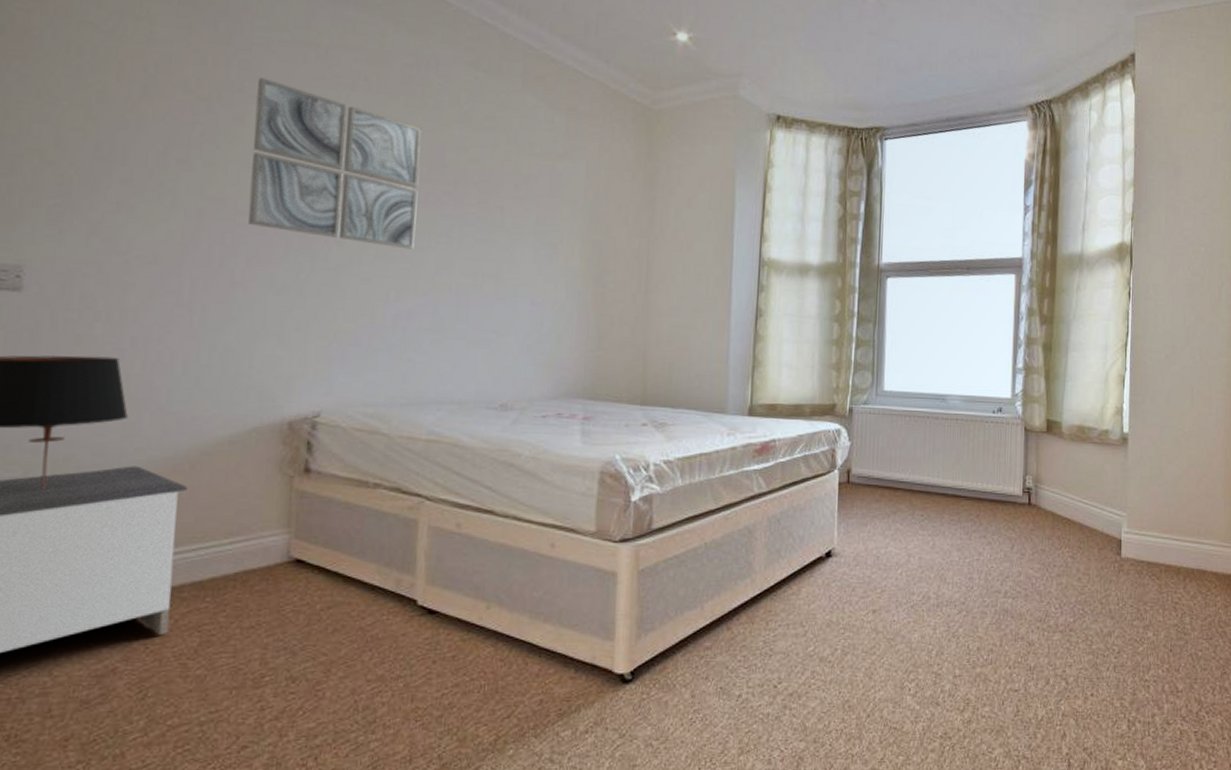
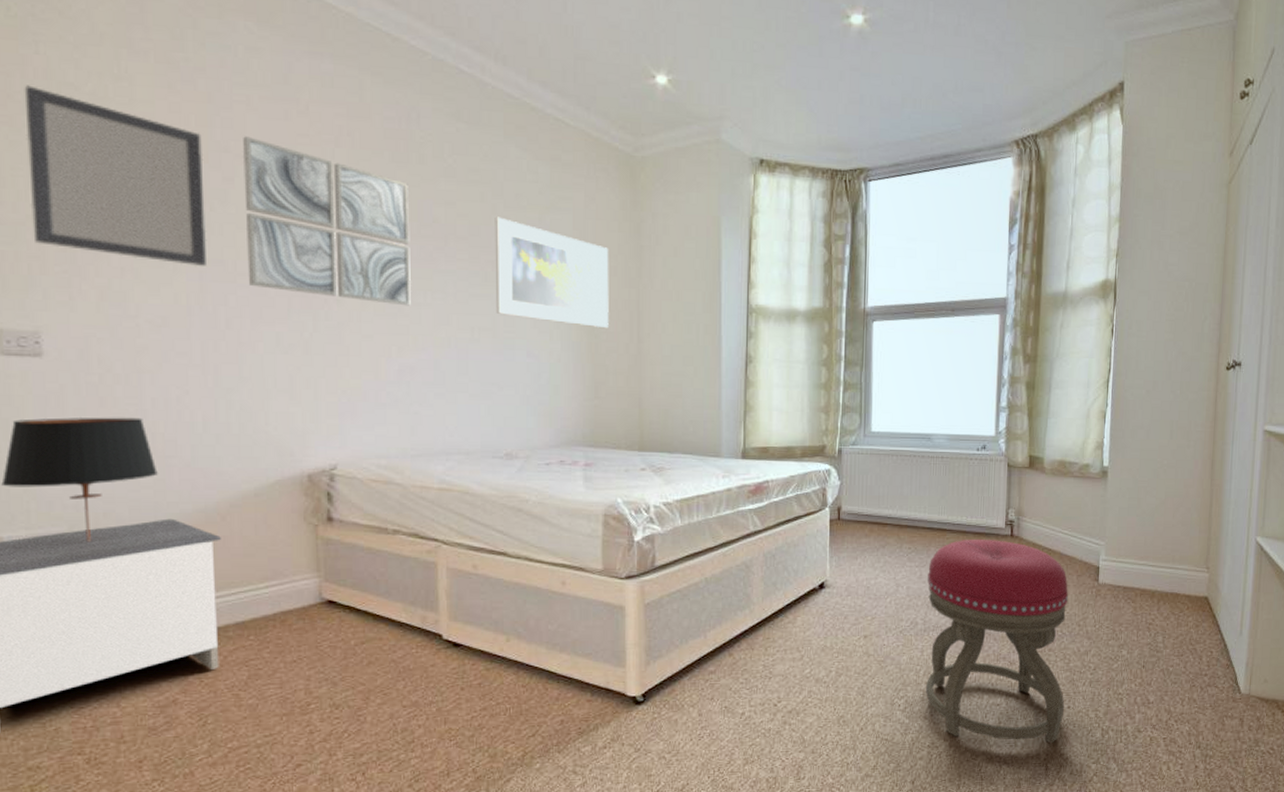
home mirror: none [30,22,217,204] -> present [24,85,207,267]
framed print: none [501,163,621,278] -> present [495,216,609,329]
stool: none [937,506,1089,736] -> present [925,539,1068,744]

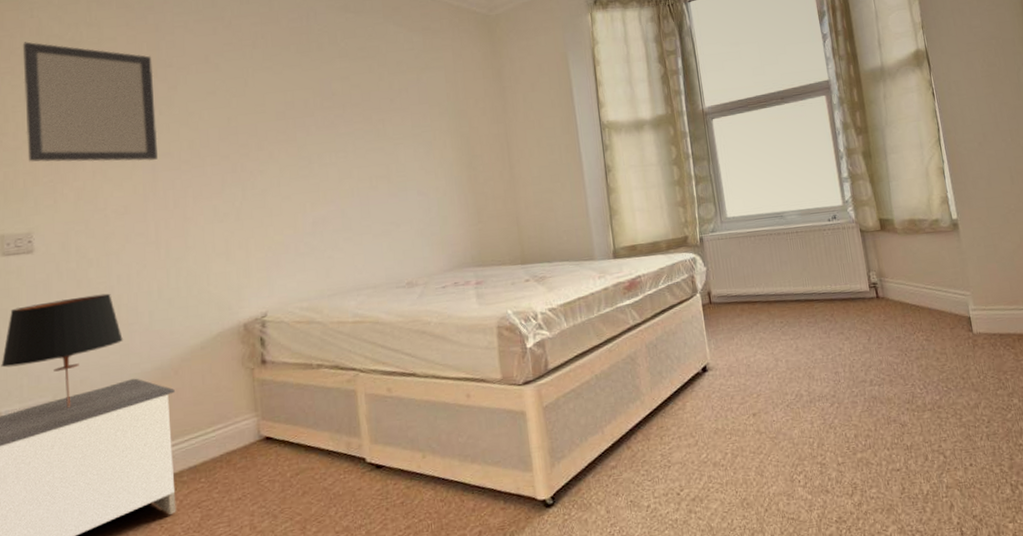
wall art: present [243,136,411,306] -> none [183,52,319,171]
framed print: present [495,216,609,329] -> none [381,82,484,163]
stool: present [925,539,1068,744] -> none [803,303,968,509]

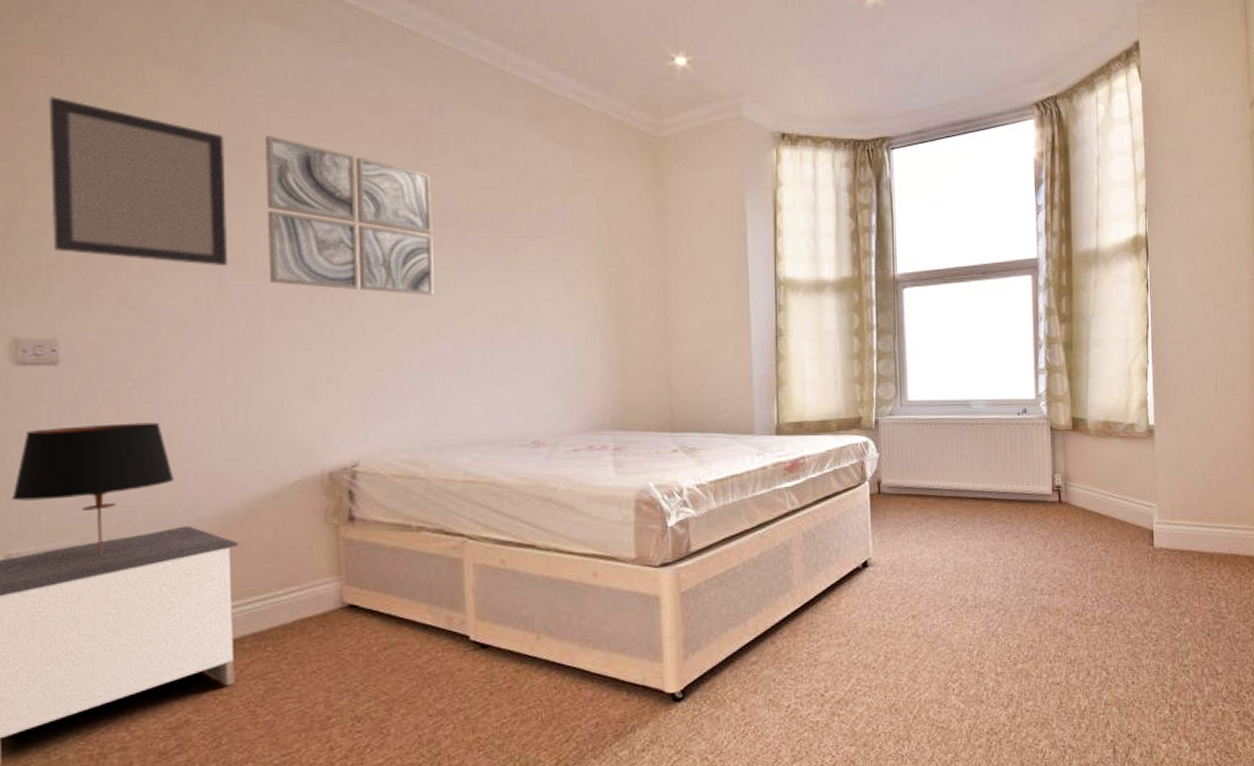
wall art: none [183,52,319,171] -> present [266,136,434,296]

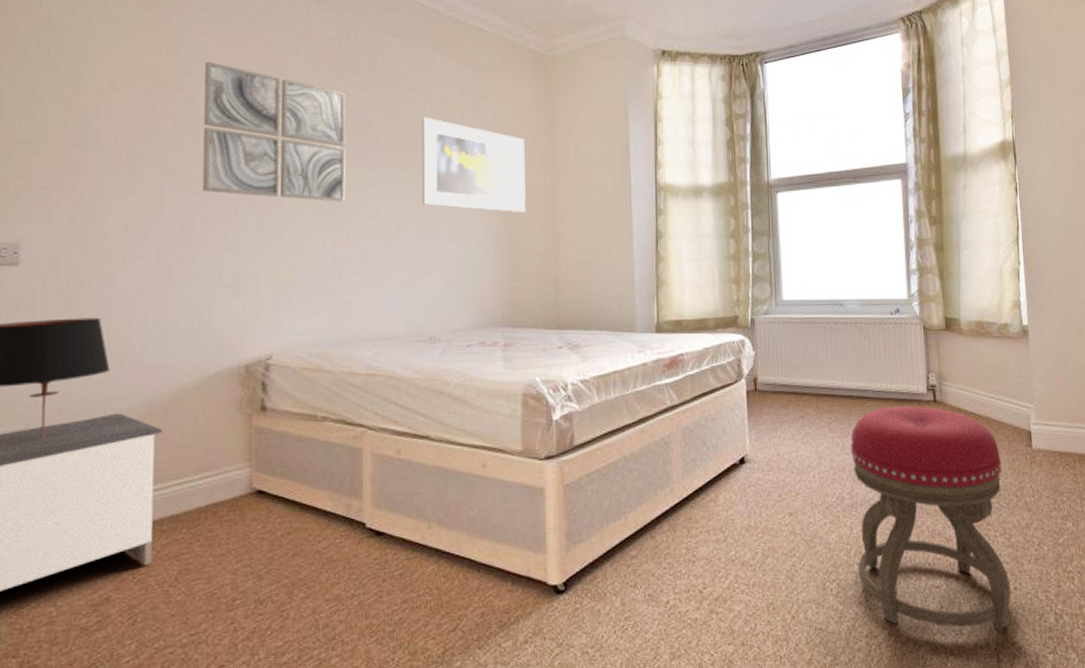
home mirror: present [48,97,228,267] -> none [22,32,171,178]
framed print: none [517,202,635,309] -> present [421,117,526,213]
stool: none [975,507,1129,724] -> present [850,405,1011,631]

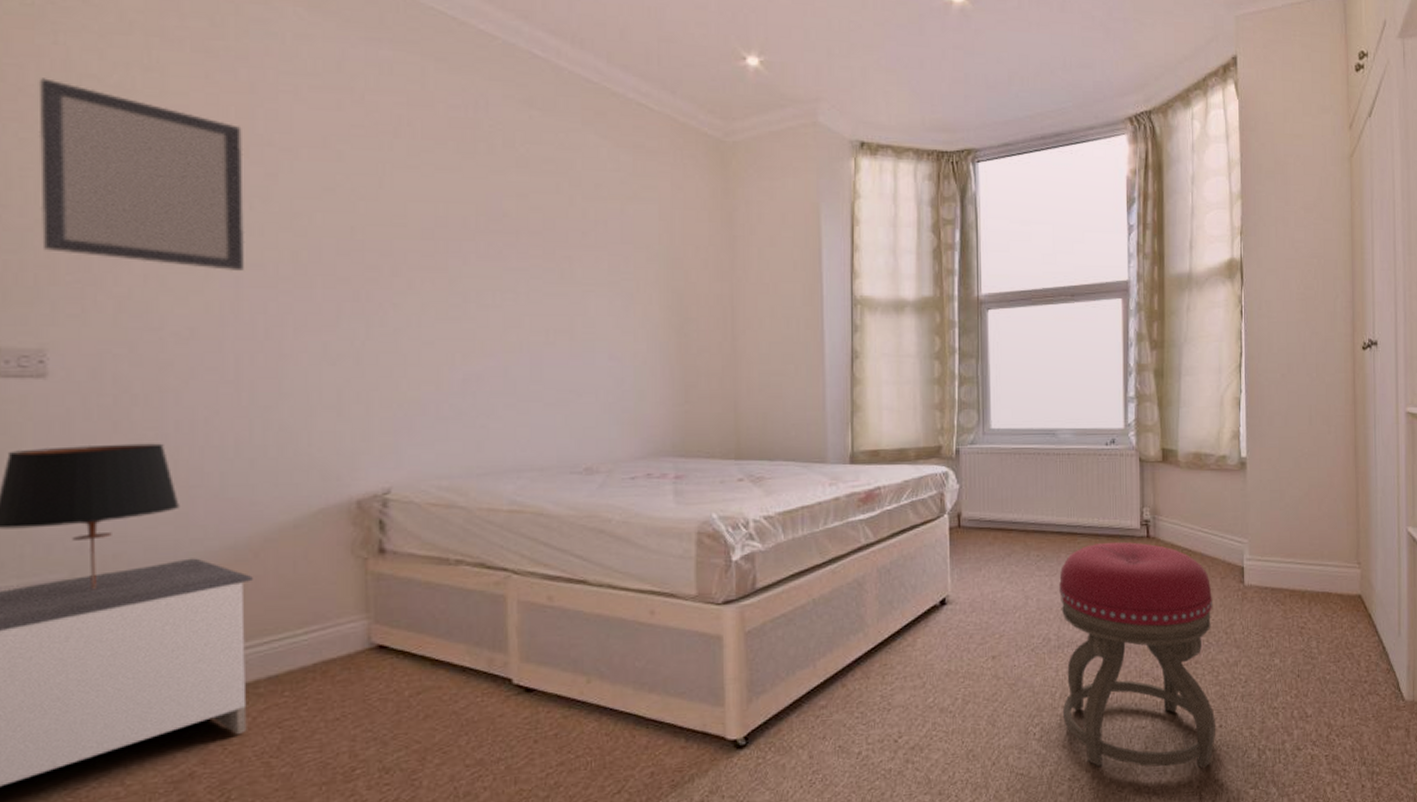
home mirror: none [22,32,171,178] -> present [38,78,245,272]
wall art: present [202,61,346,202] -> none [289,128,477,308]
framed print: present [421,117,526,213] -> none [572,208,700,326]

